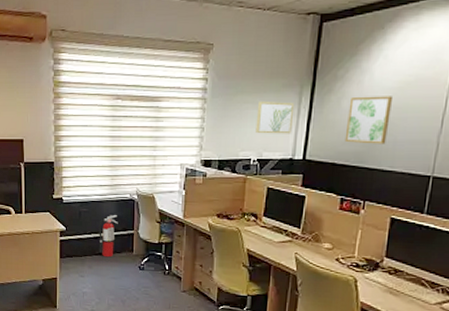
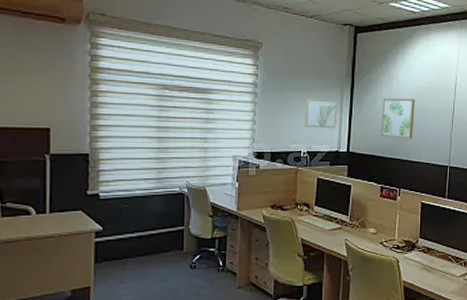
fire extinguisher: present [98,215,118,258] -> none [142,211,166,258]

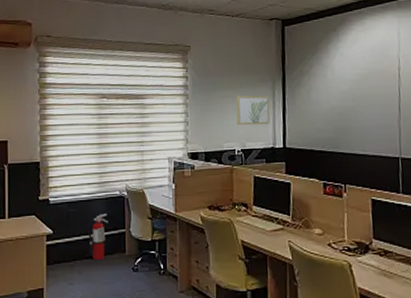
fire extinguisher: none [142,211,166,258] -> present [87,214,108,261]
wall art: present [380,98,416,139] -> none [317,87,355,131]

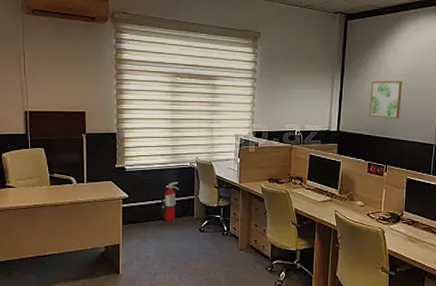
wall art: present [236,95,270,126] -> none [298,81,329,110]
wall art: none [317,87,355,131] -> present [369,80,403,119]

